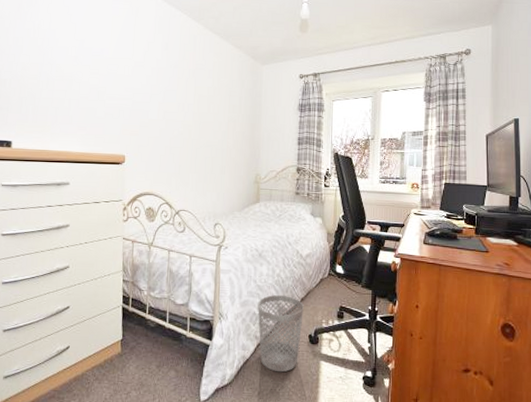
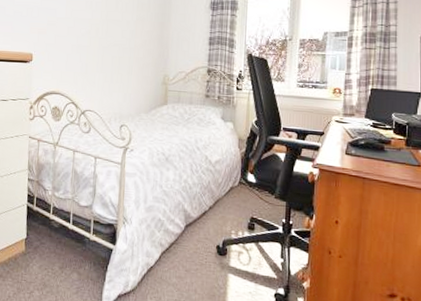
wastebasket: present [258,294,304,373] -> none [163,201,212,283]

